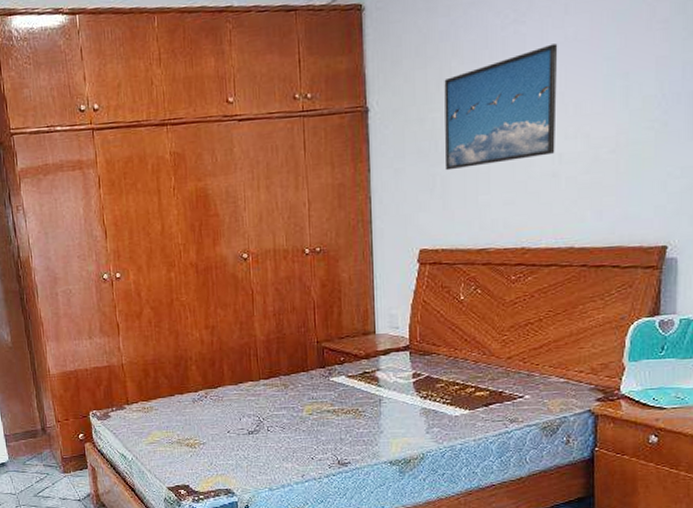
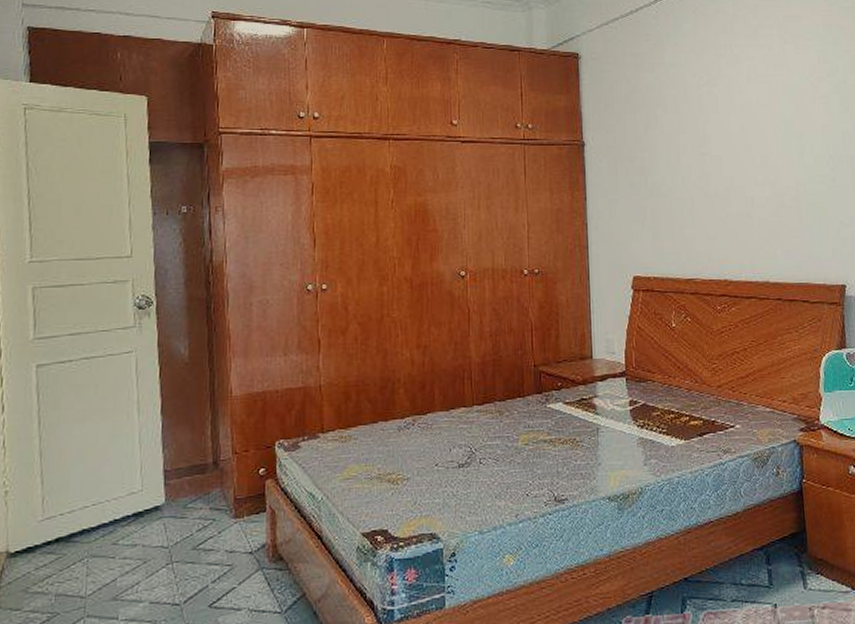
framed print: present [444,43,558,171] -> none [651,105,748,205]

